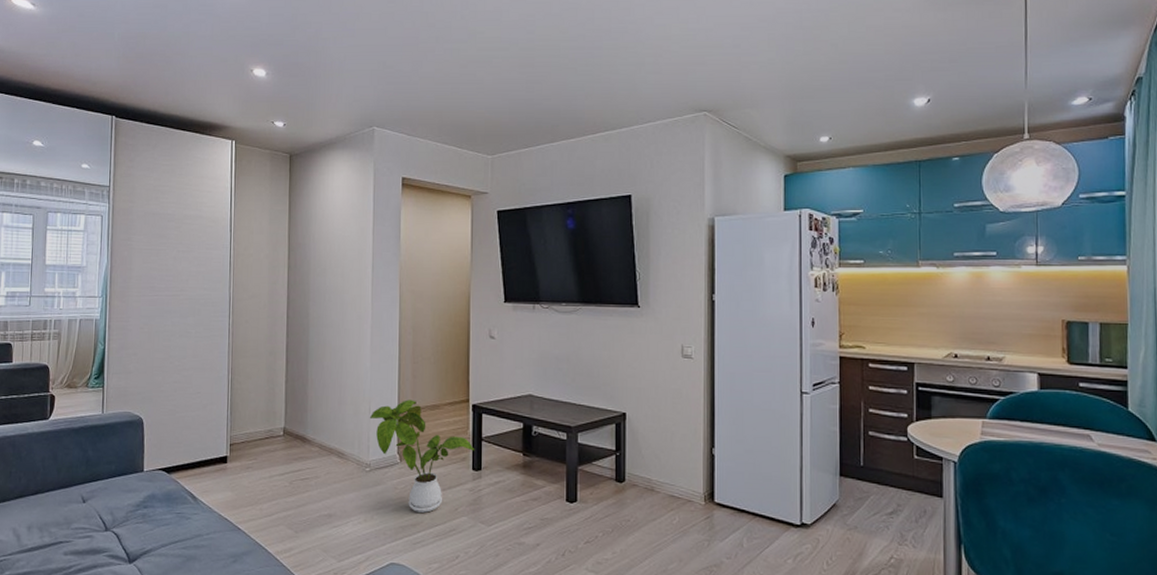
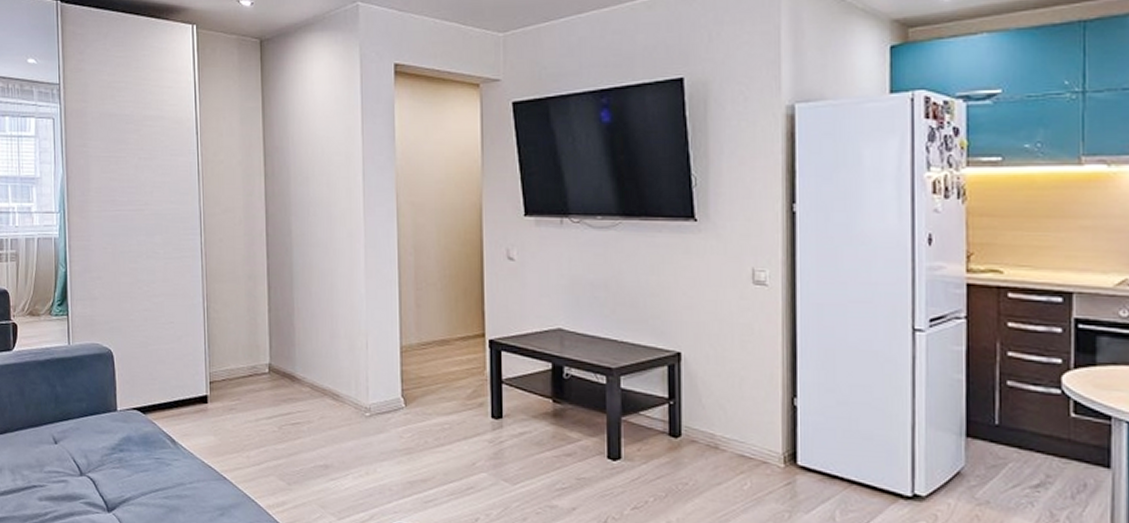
house plant: present [369,399,474,513] -> none [367,333,493,467]

